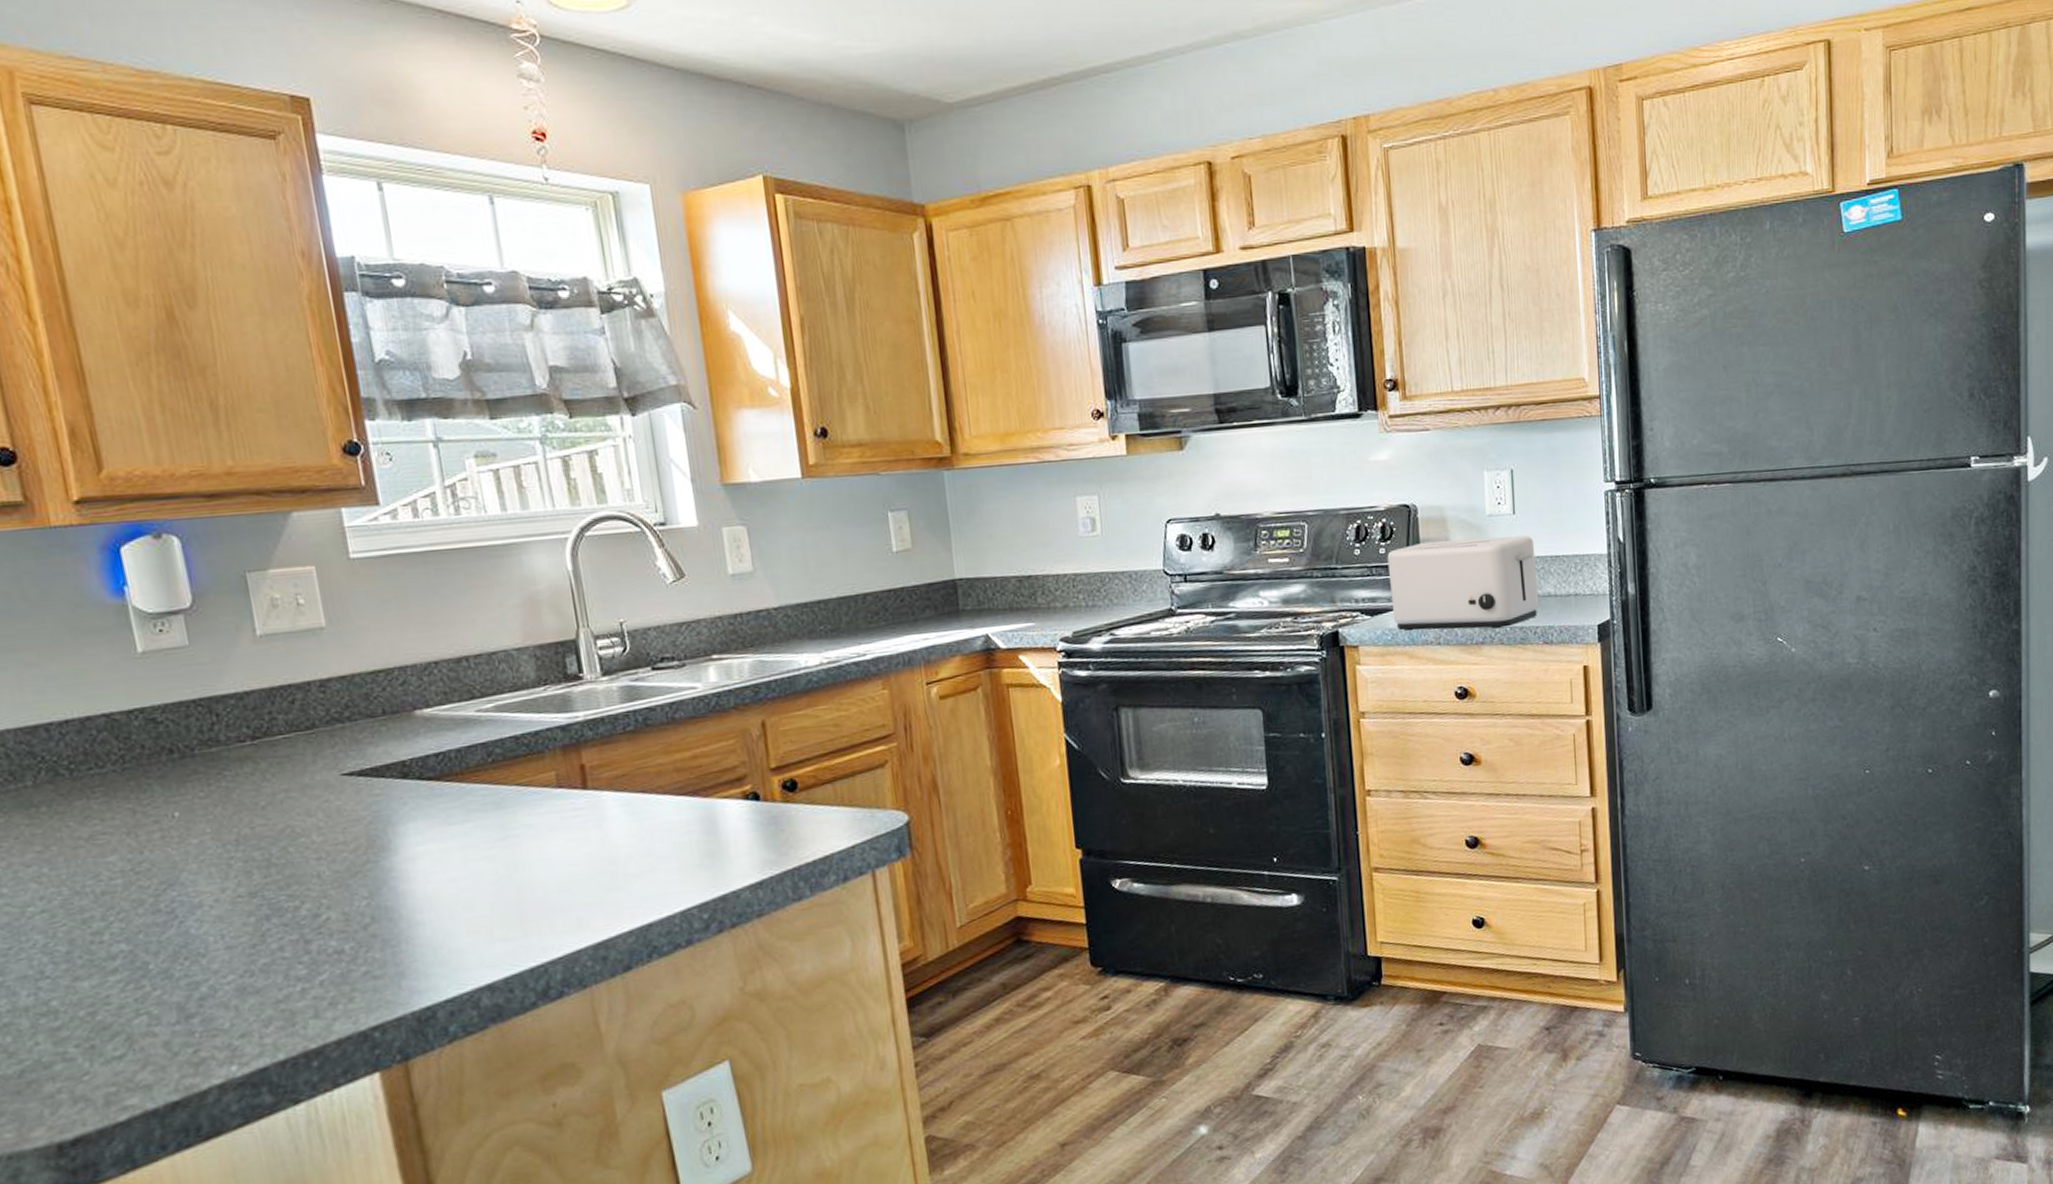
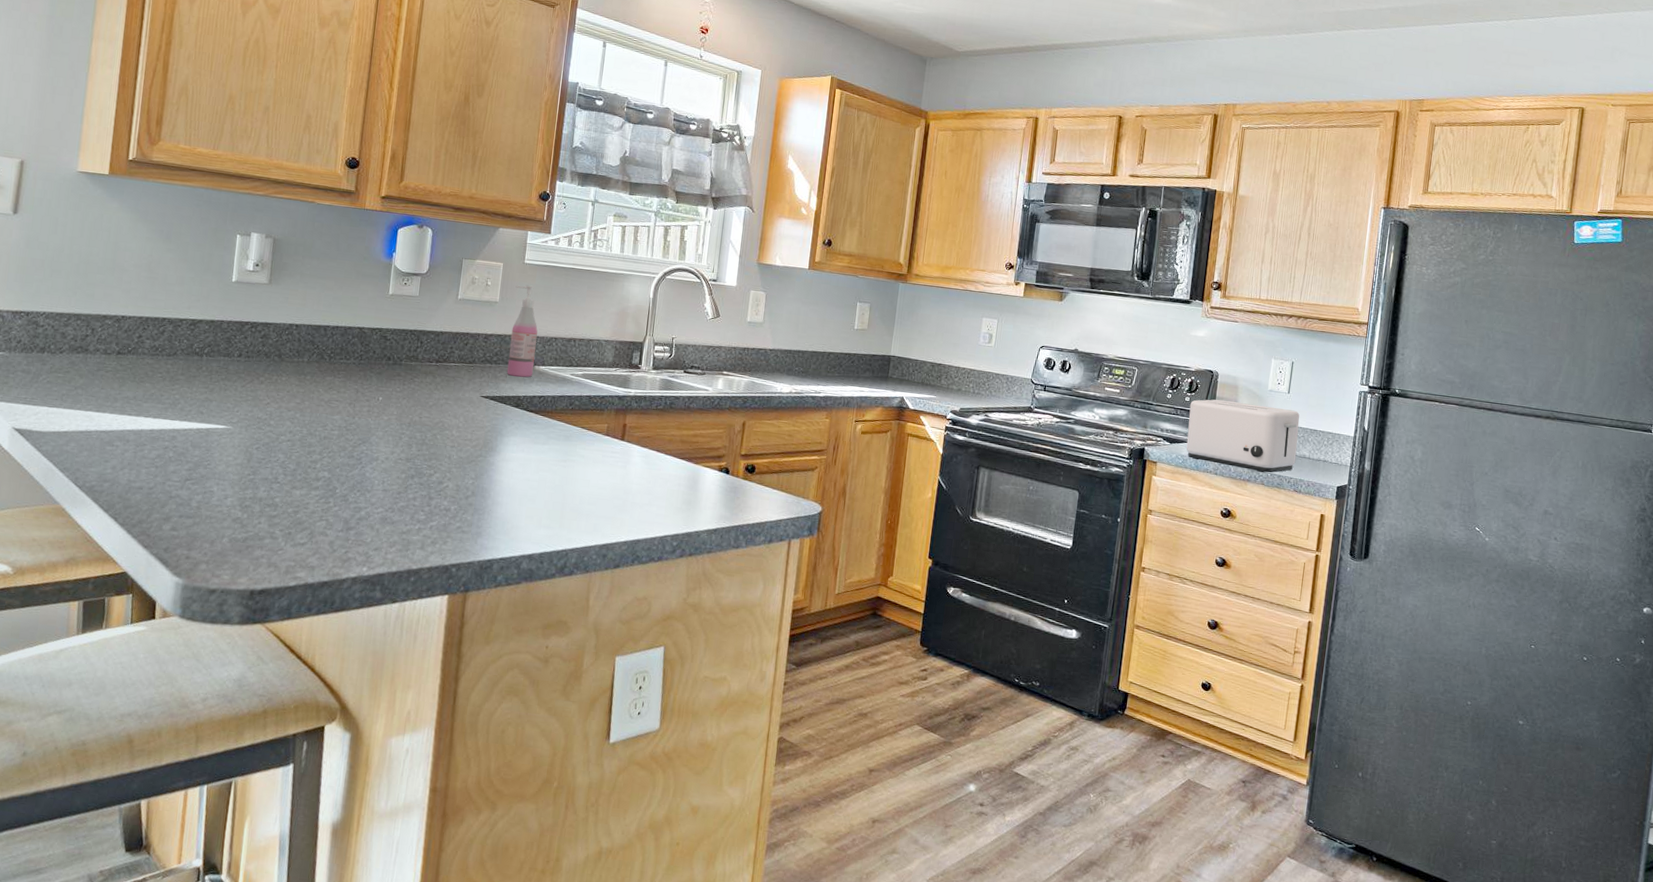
soap dispenser: none [346,590,415,734] -> present [506,285,538,378]

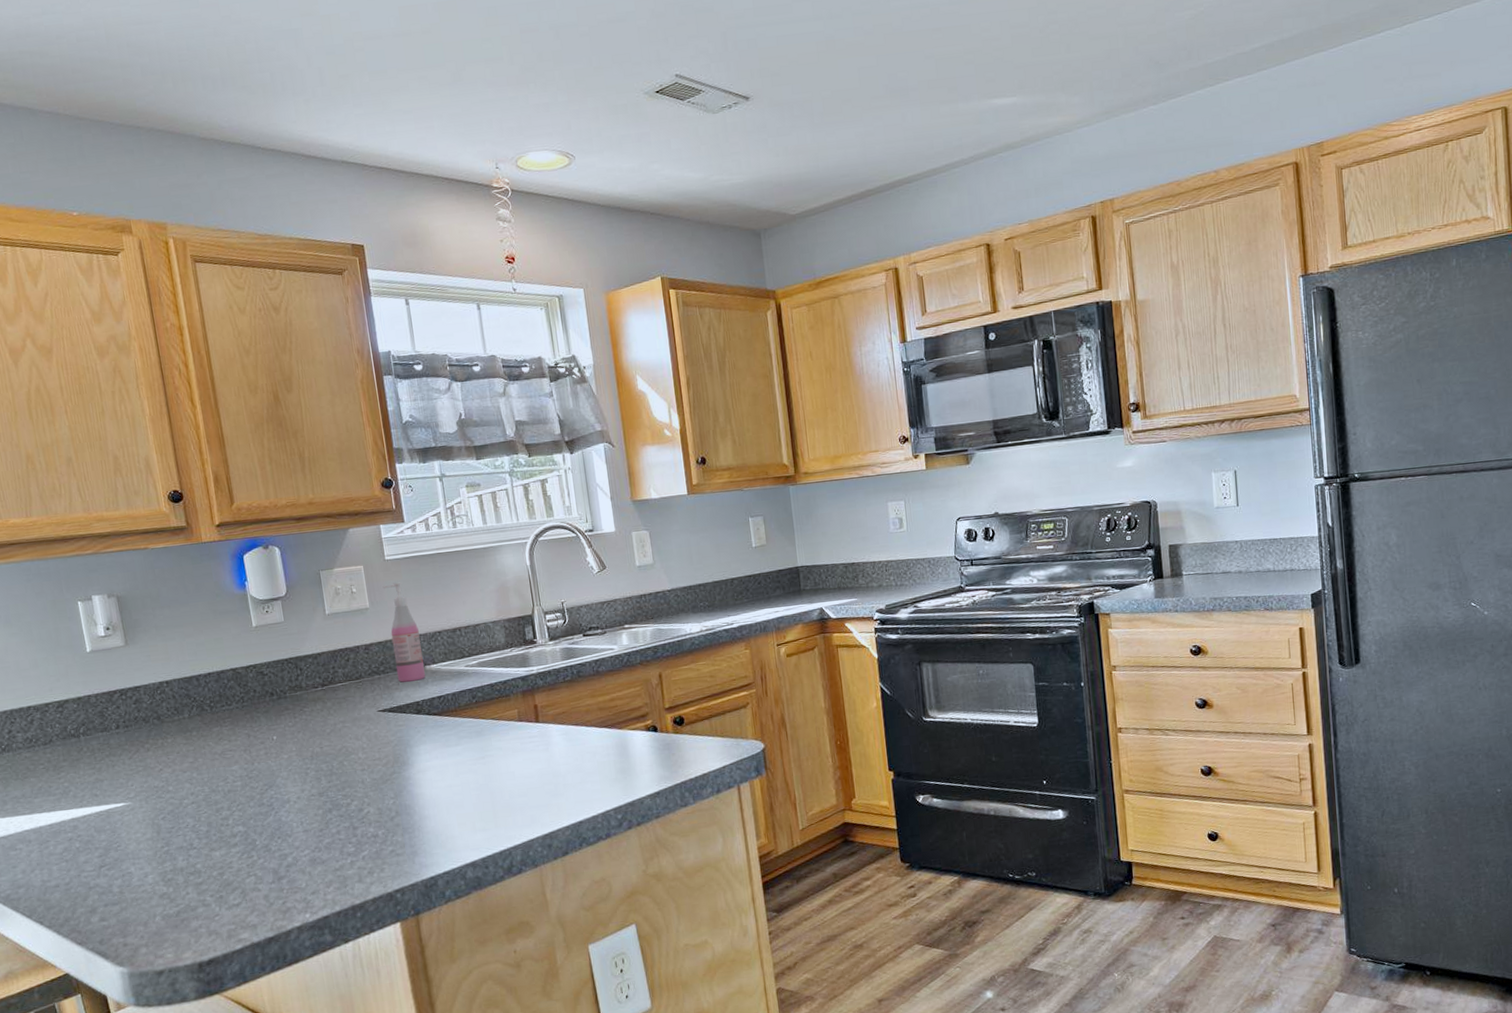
toaster: present [1186,399,1300,473] -> none [1132,523,1261,602]

